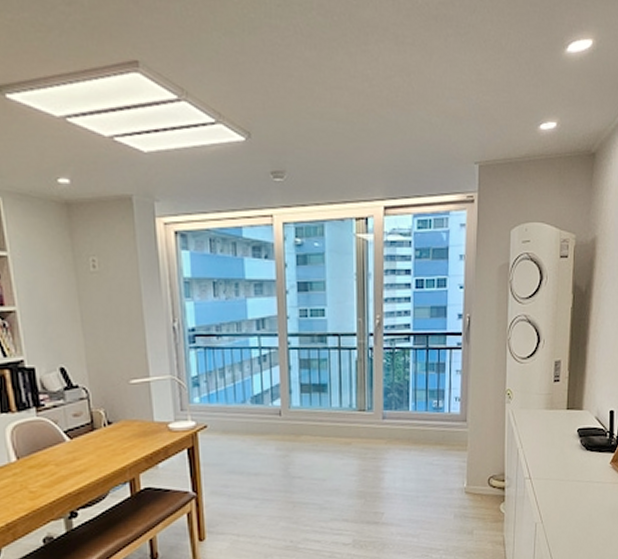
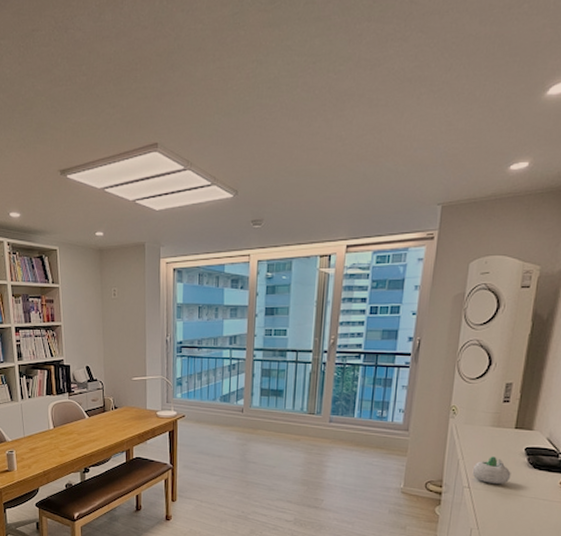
succulent planter: none [531,441,567,471] -> present [472,456,511,484]

